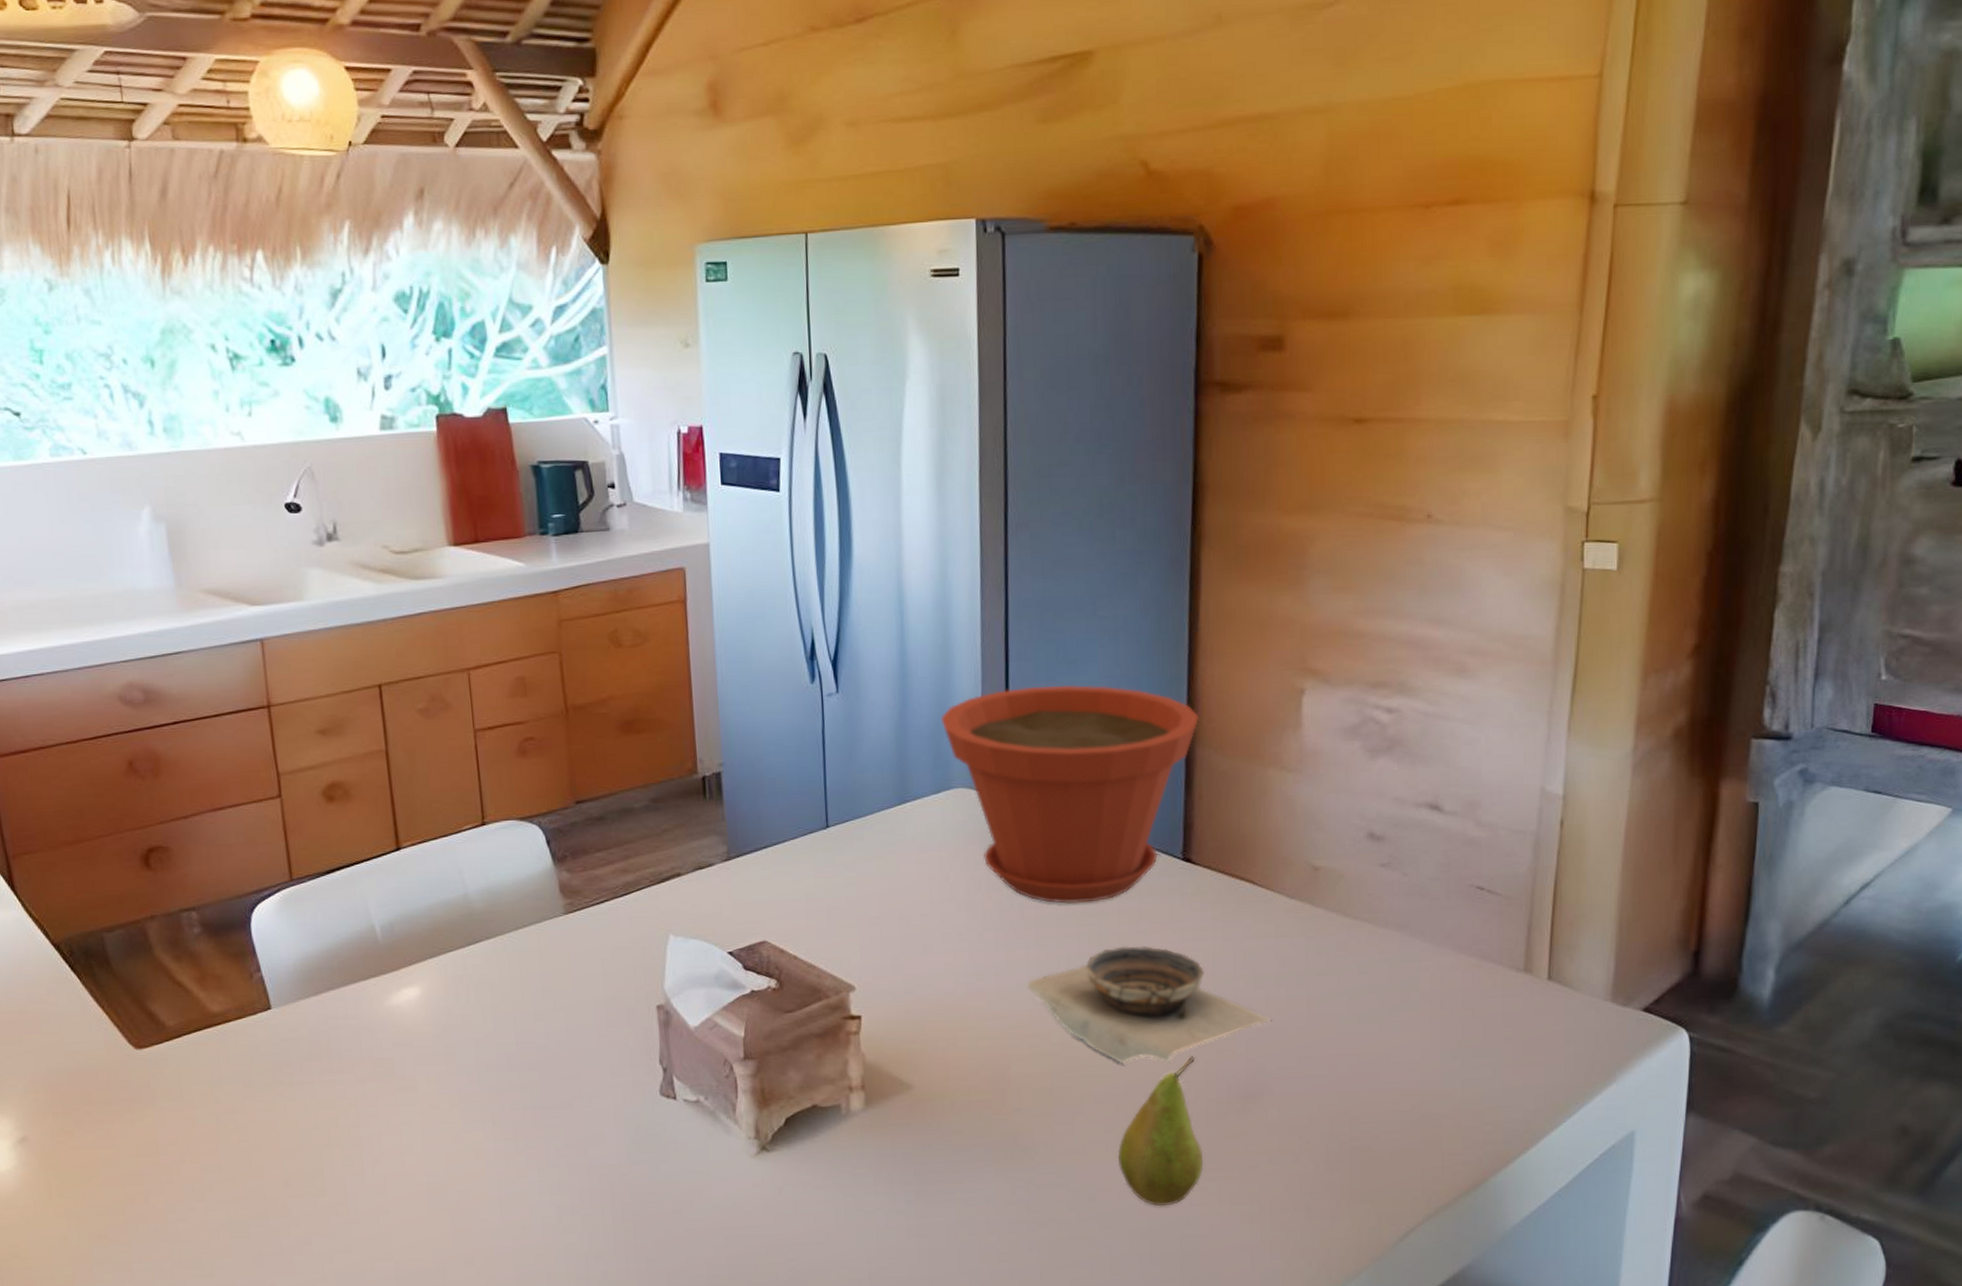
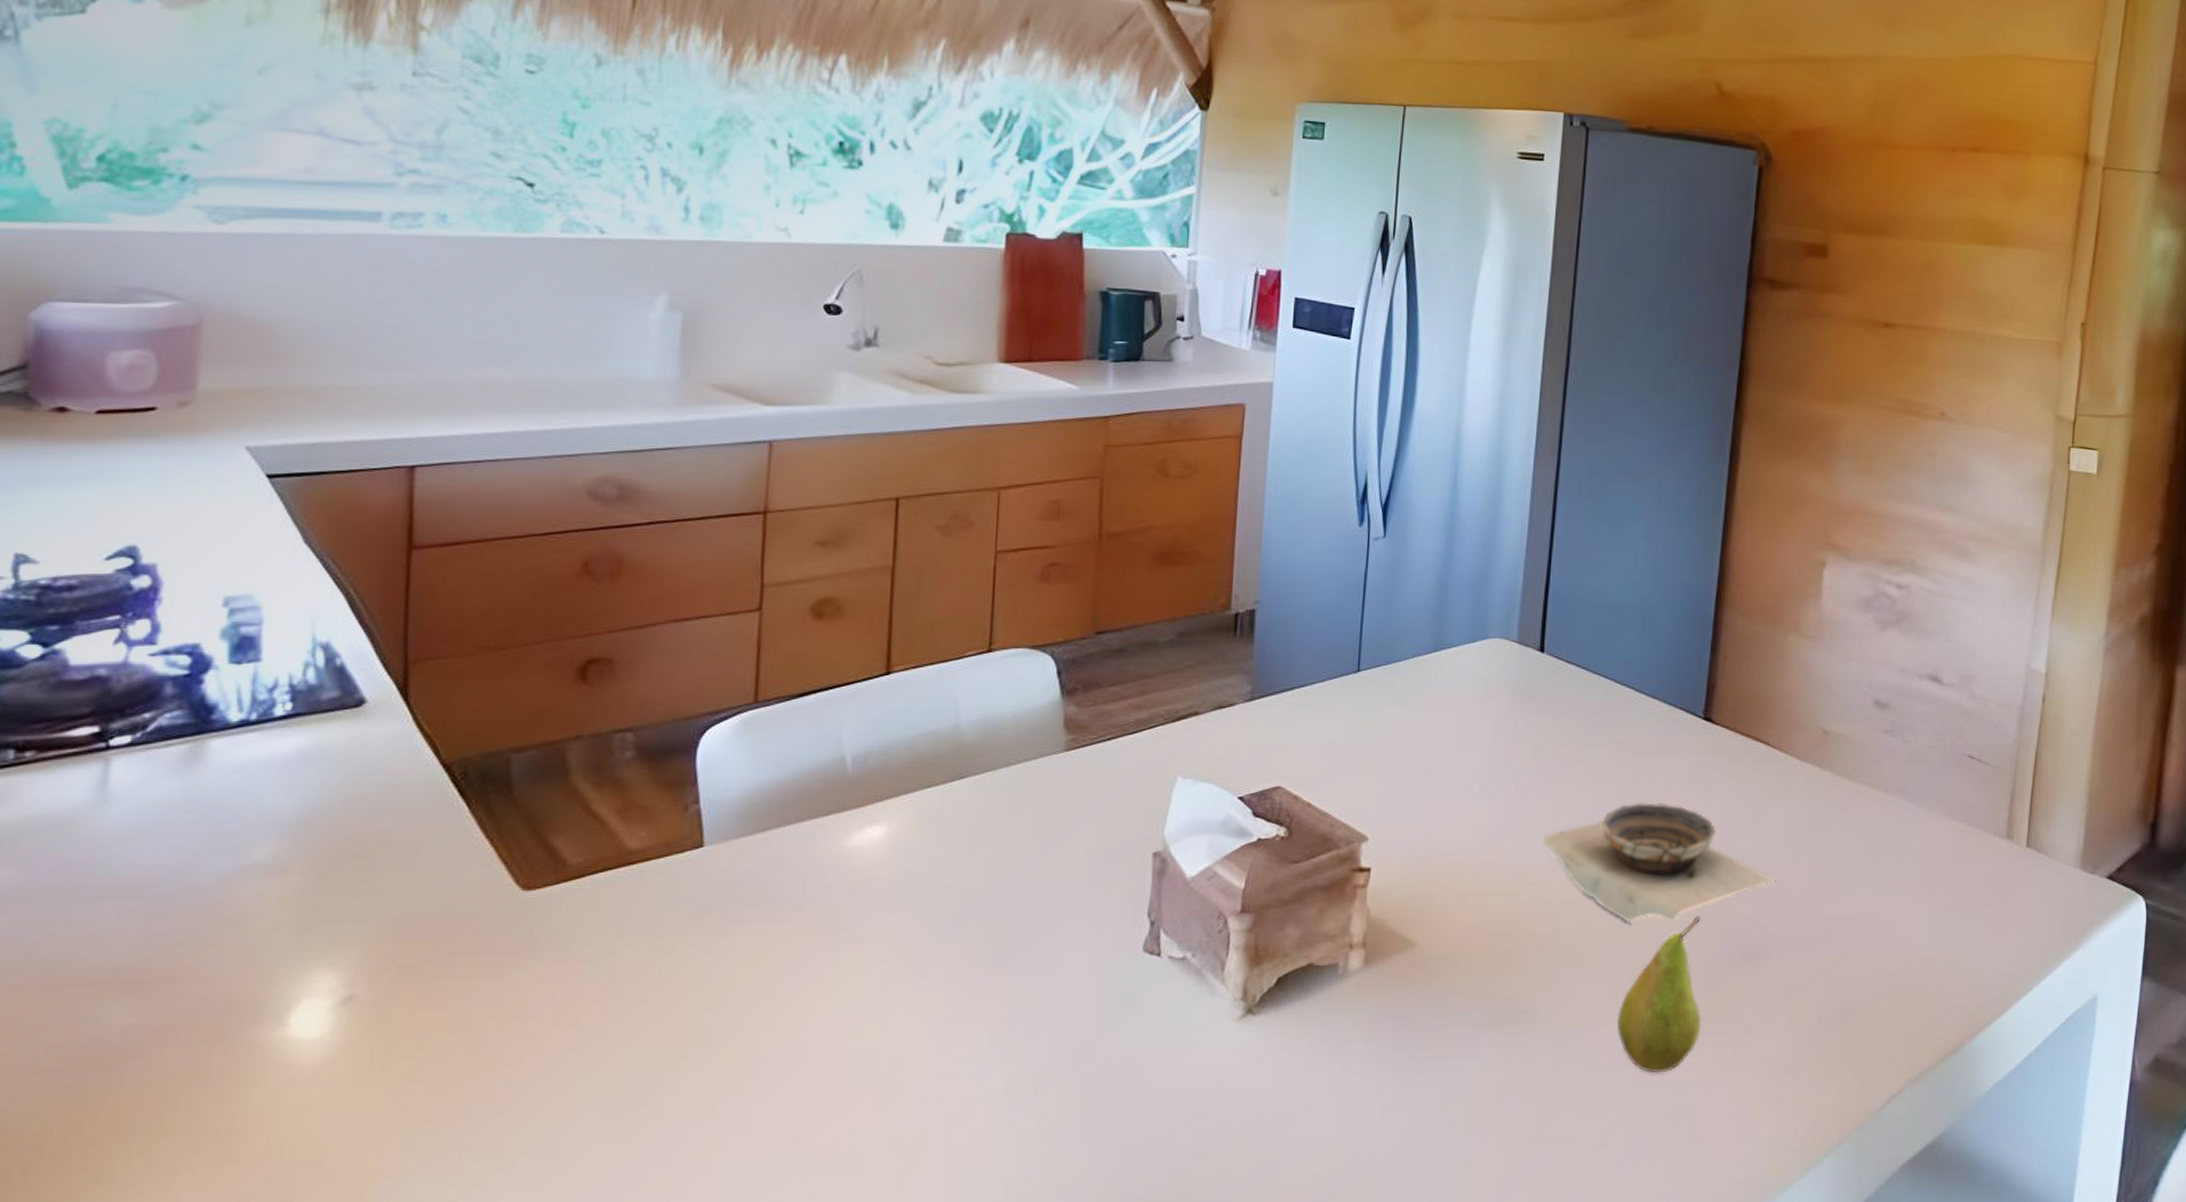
plant pot: present [940,684,1200,904] -> none [1484,543,1730,758]

